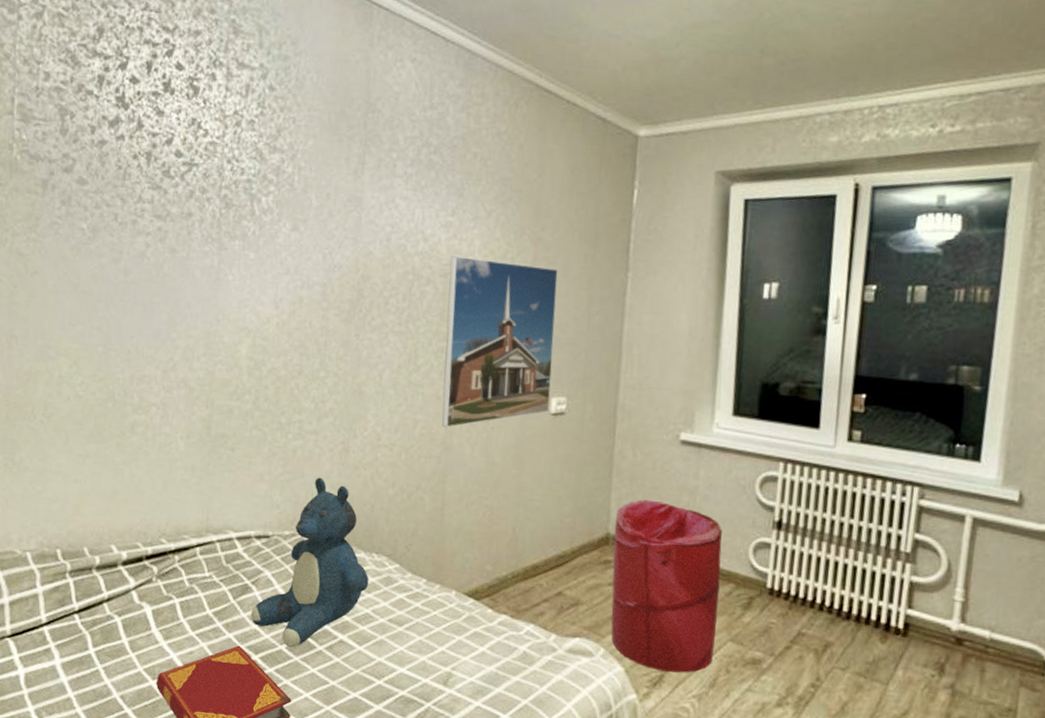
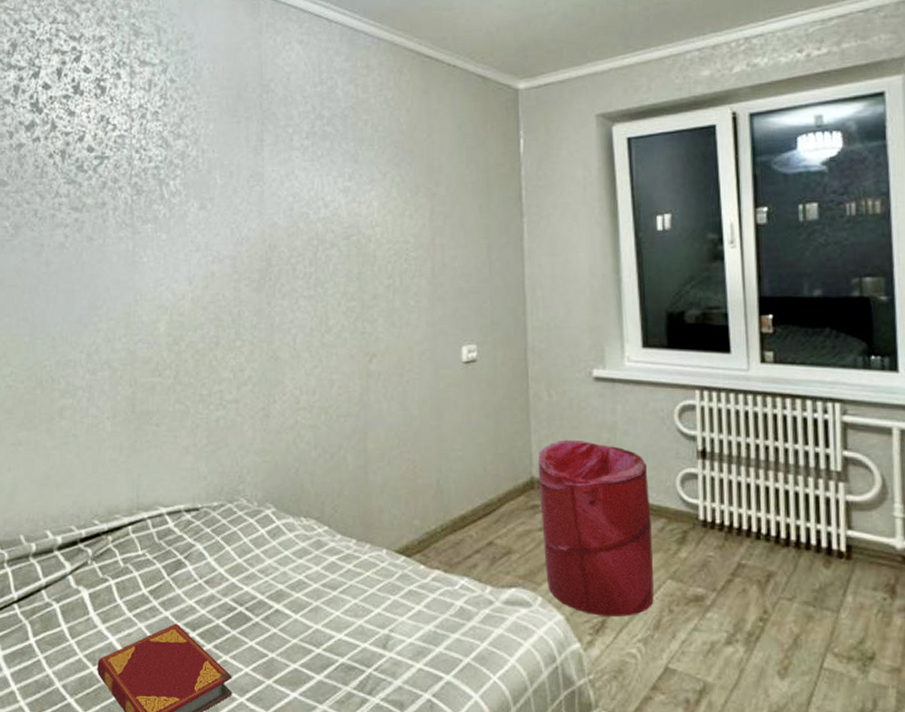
teddy bear: present [250,477,369,648] -> none [185,445,300,622]
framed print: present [442,255,558,428] -> none [351,217,461,386]

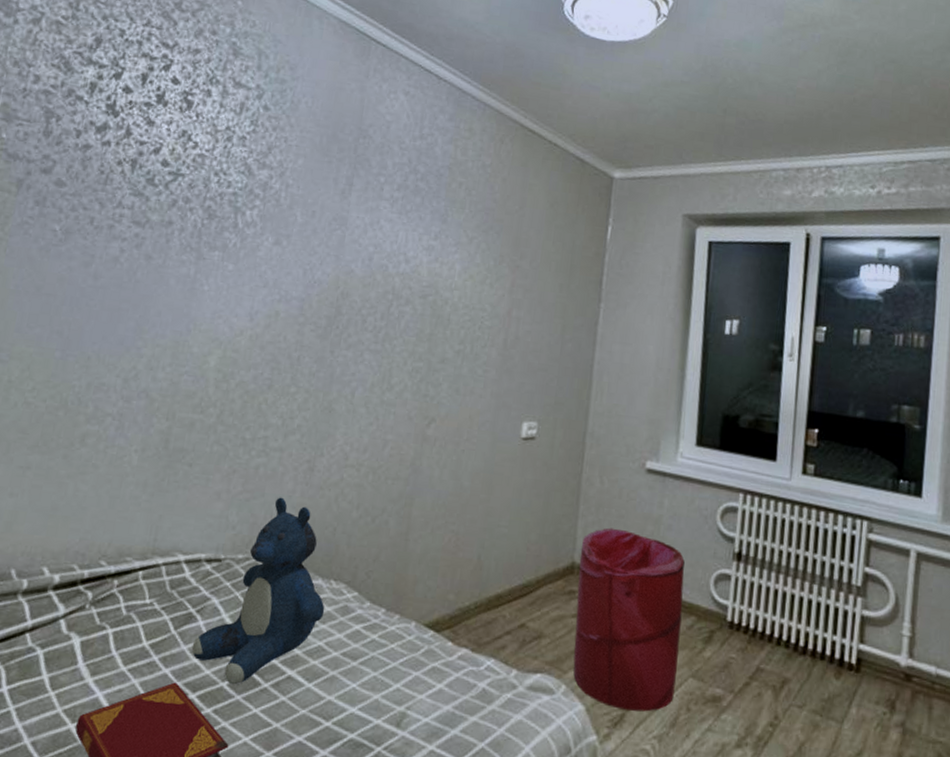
teddy bear: none [185,445,300,622] -> present [191,497,325,685]

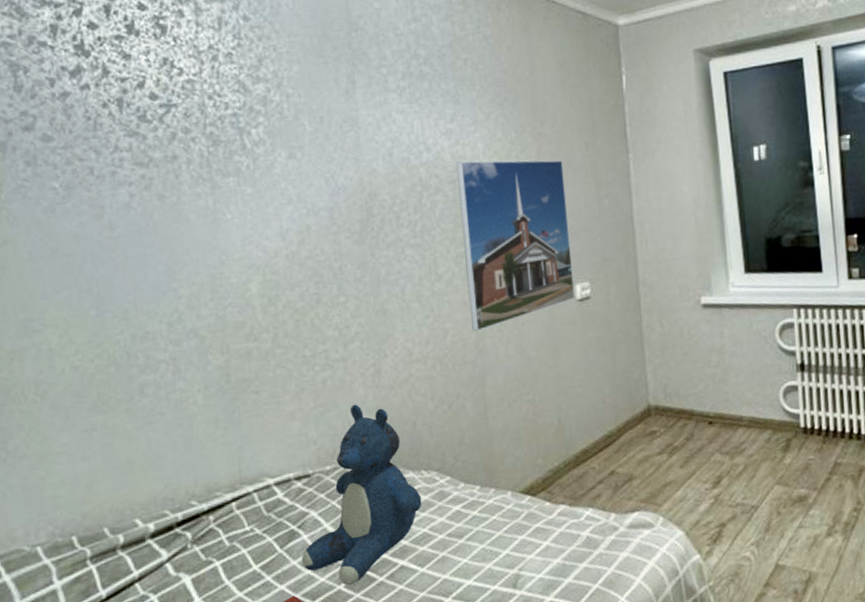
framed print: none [412,278,534,450] -> present [455,160,576,332]
laundry hamper: present [573,527,685,712] -> none [653,365,764,527]

